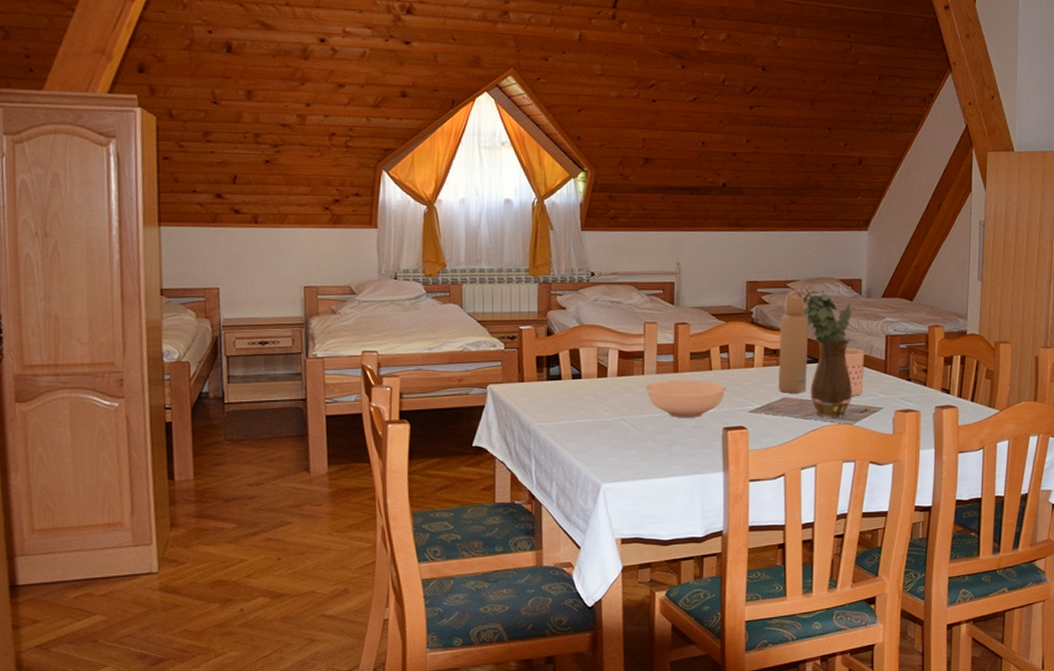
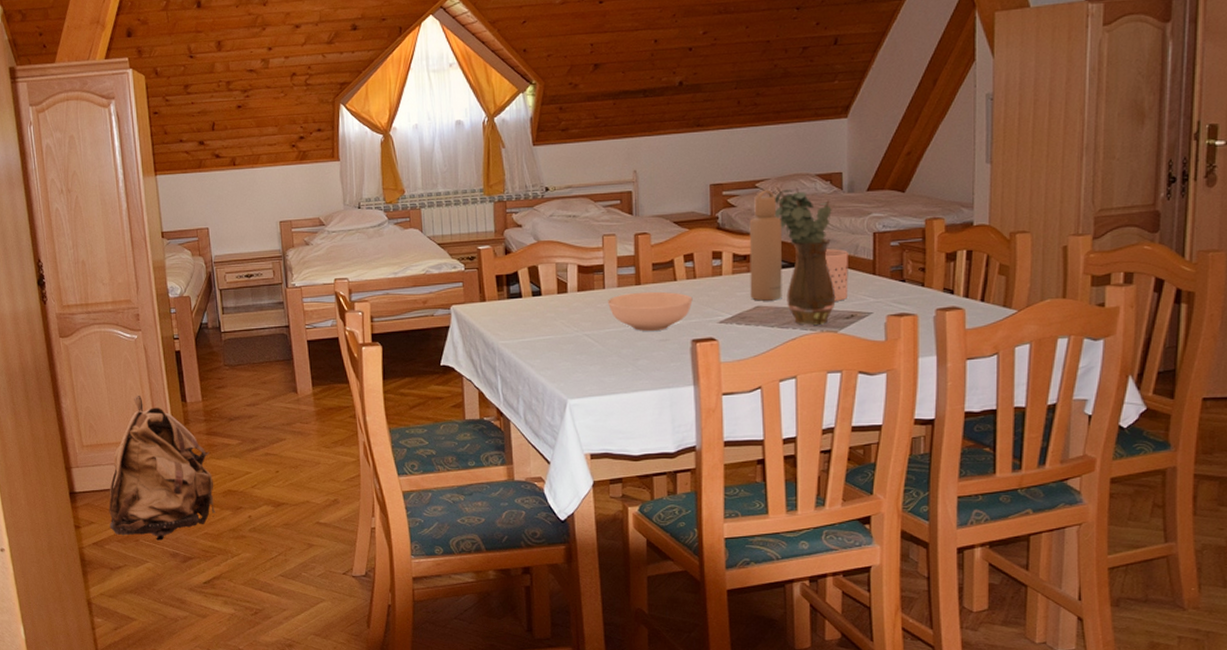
backpack: none [60,471,201,641] -> present [108,395,216,541]

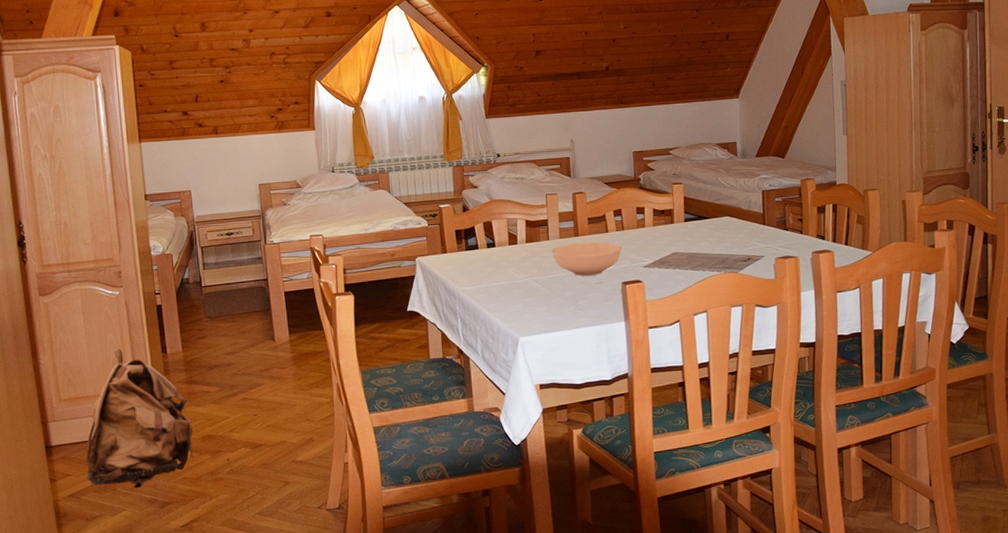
bottle: present [749,189,782,301] -> none [665,156,694,248]
vase: present [775,185,836,325] -> none [685,152,736,268]
mug: present [825,249,849,301] -> none [726,204,745,247]

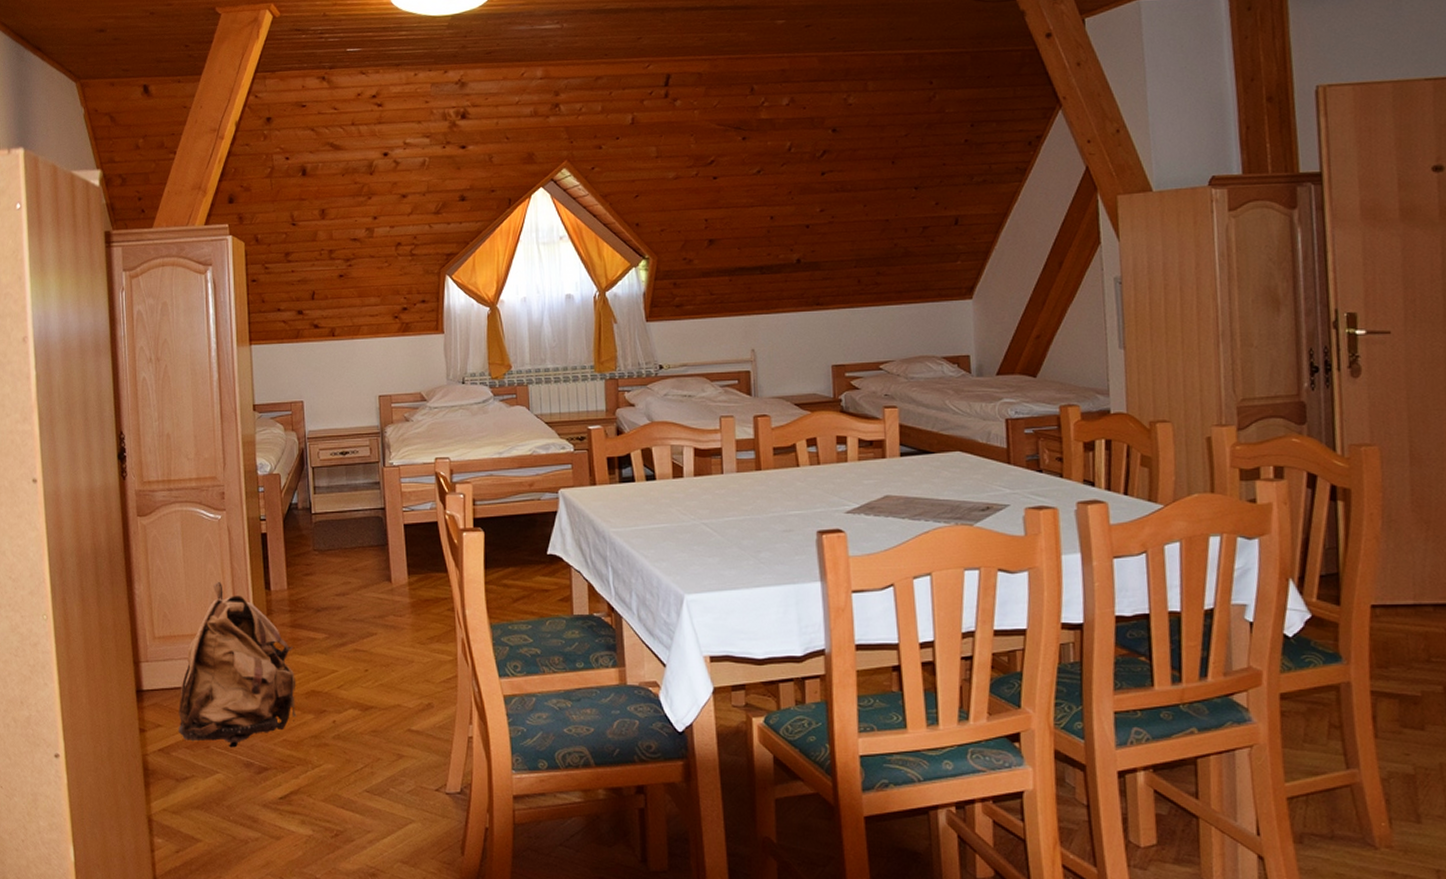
bowl: present [552,241,622,276] -> none [727,477,817,520]

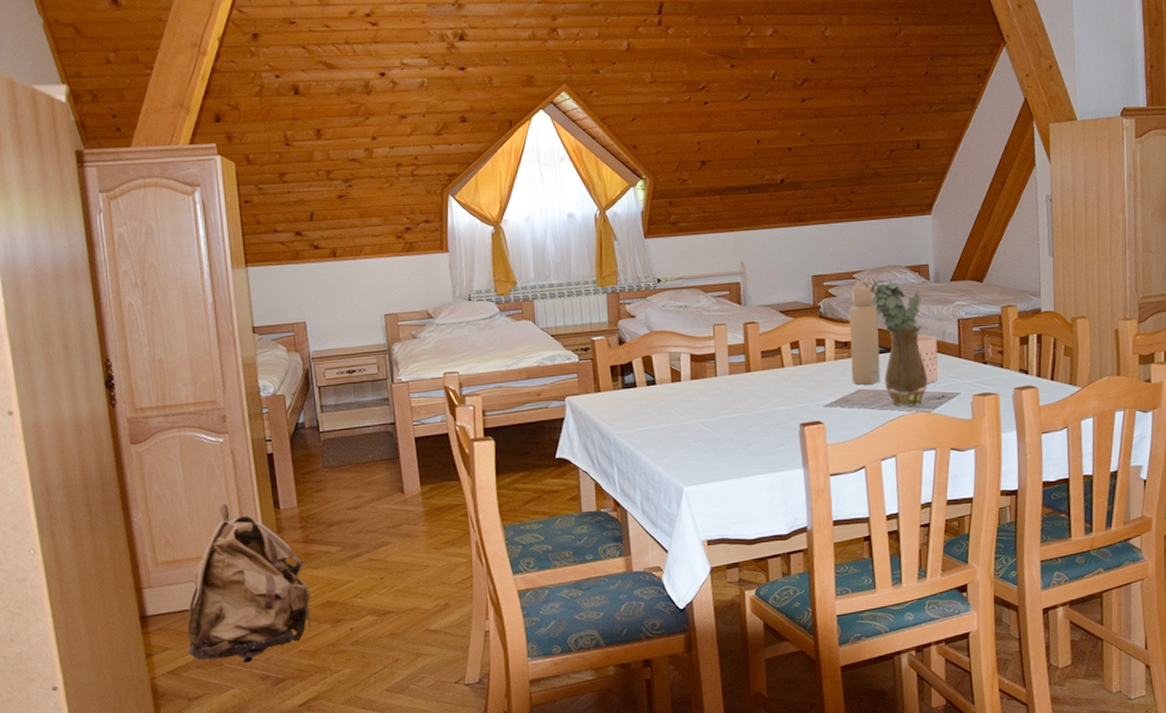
bottle: none [874,372,913,490] -> present [848,280,881,385]
vase: none [900,367,970,517] -> present [870,276,928,406]
mug: none [956,435,983,492] -> present [917,334,939,383]

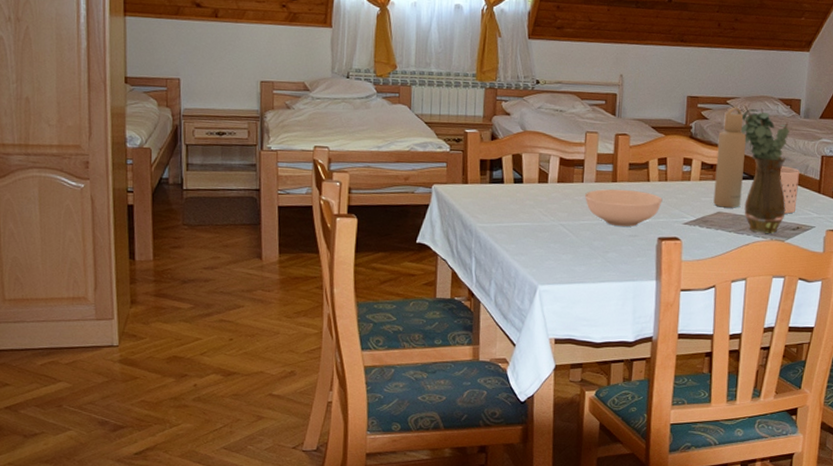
backpack: present [187,503,313,663] -> none [28,248,158,407]
bowl: none [720,378,800,417] -> present [585,188,663,227]

